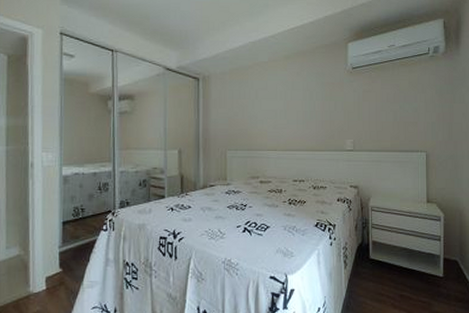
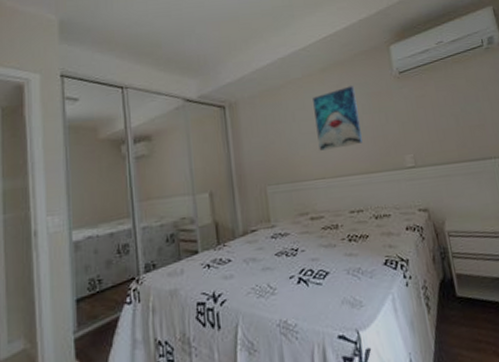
wall art: none [275,74,312,127] -> present [313,86,362,151]

